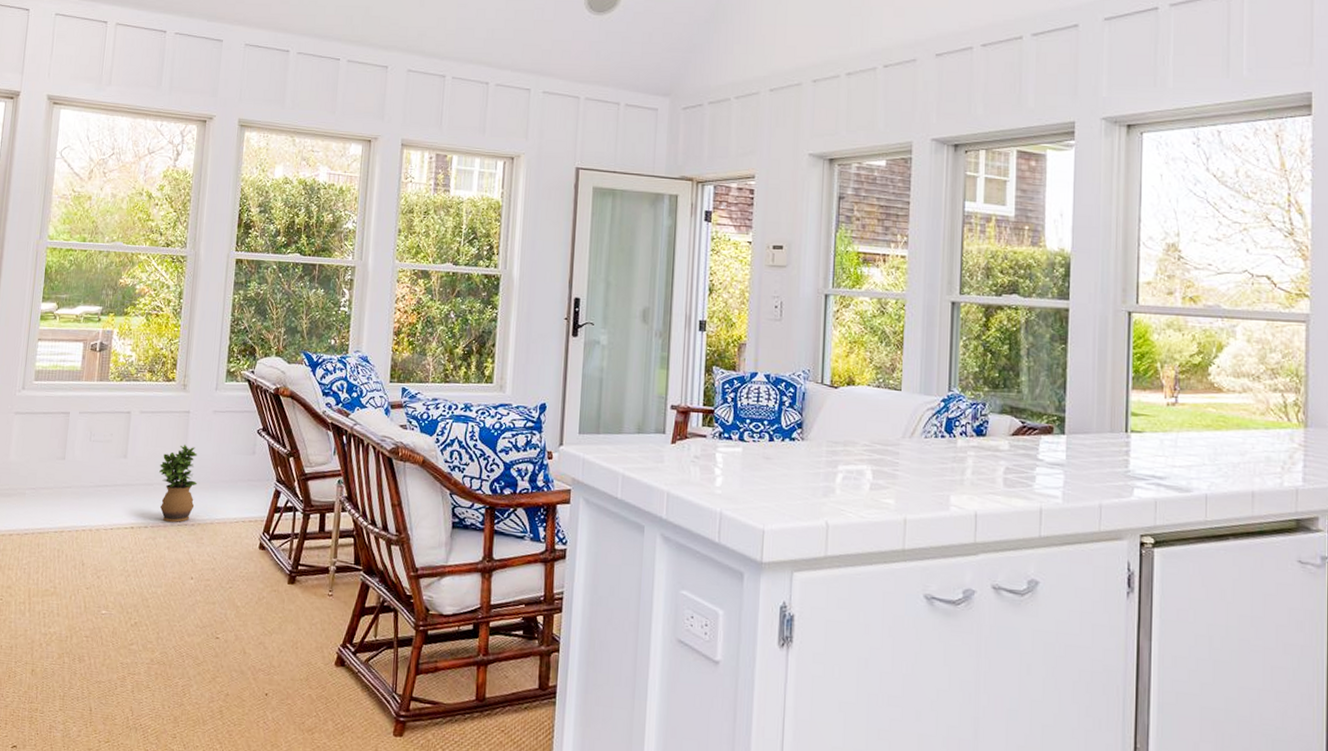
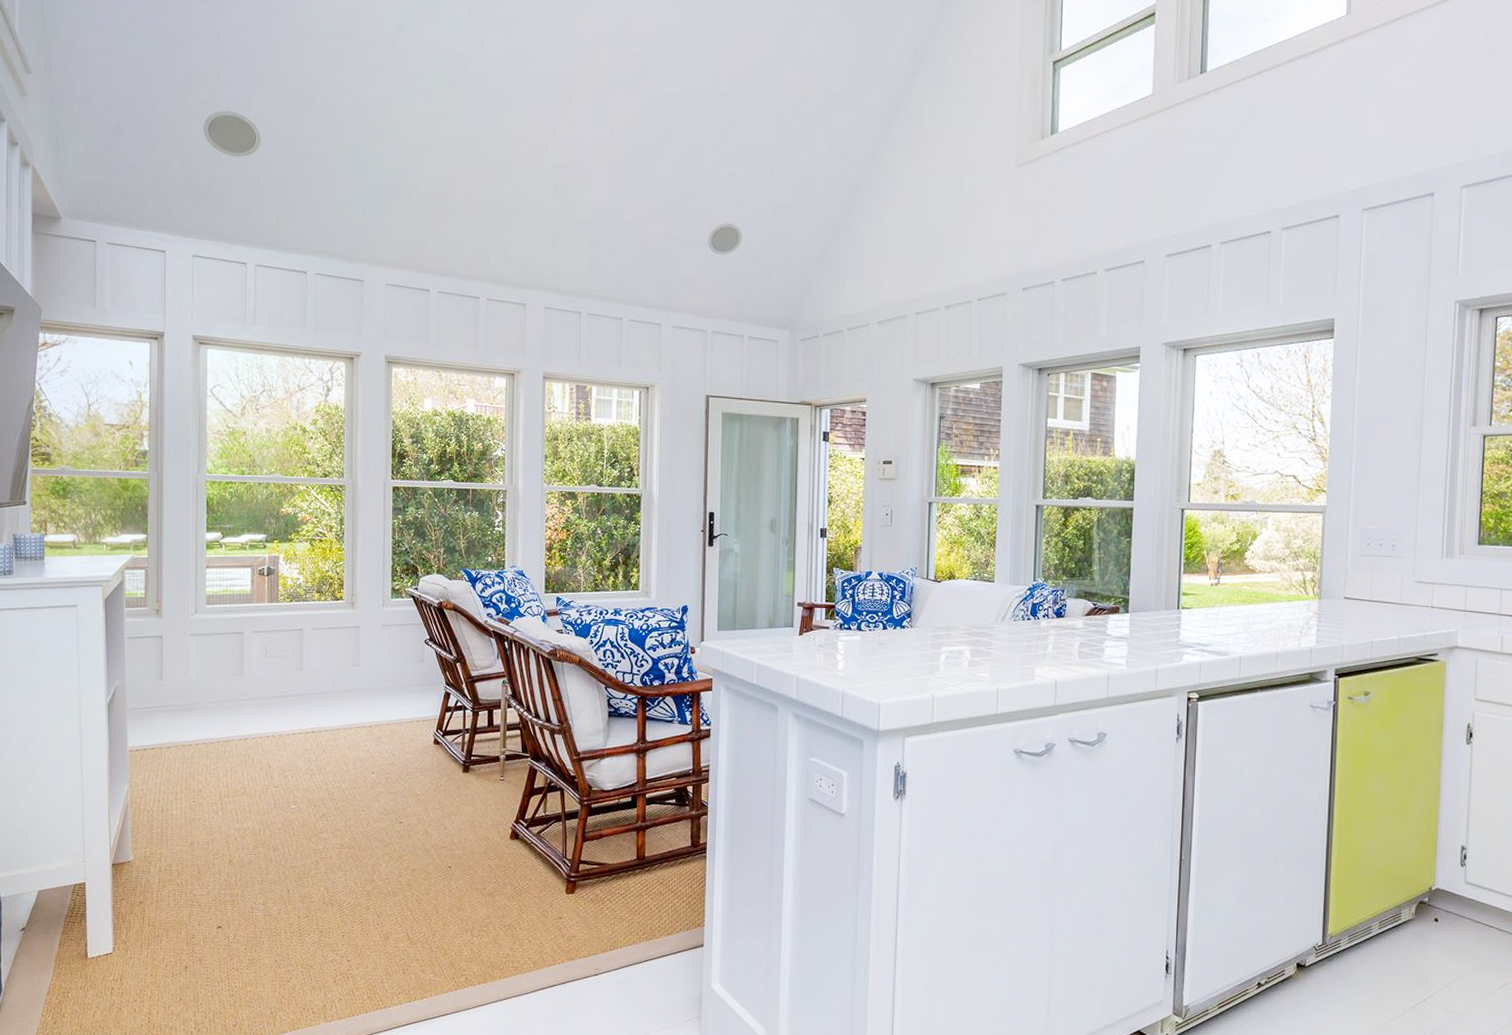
potted plant: present [159,444,198,522] -> none [335,655,372,725]

